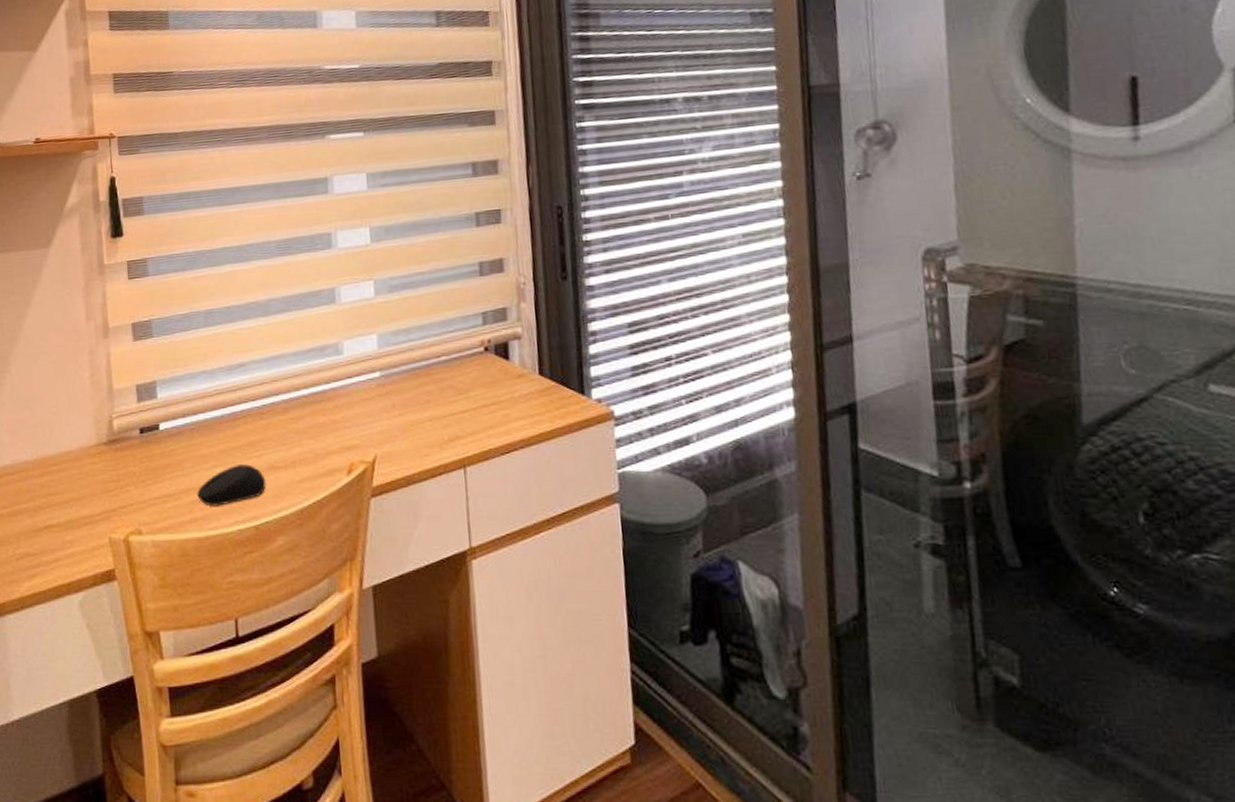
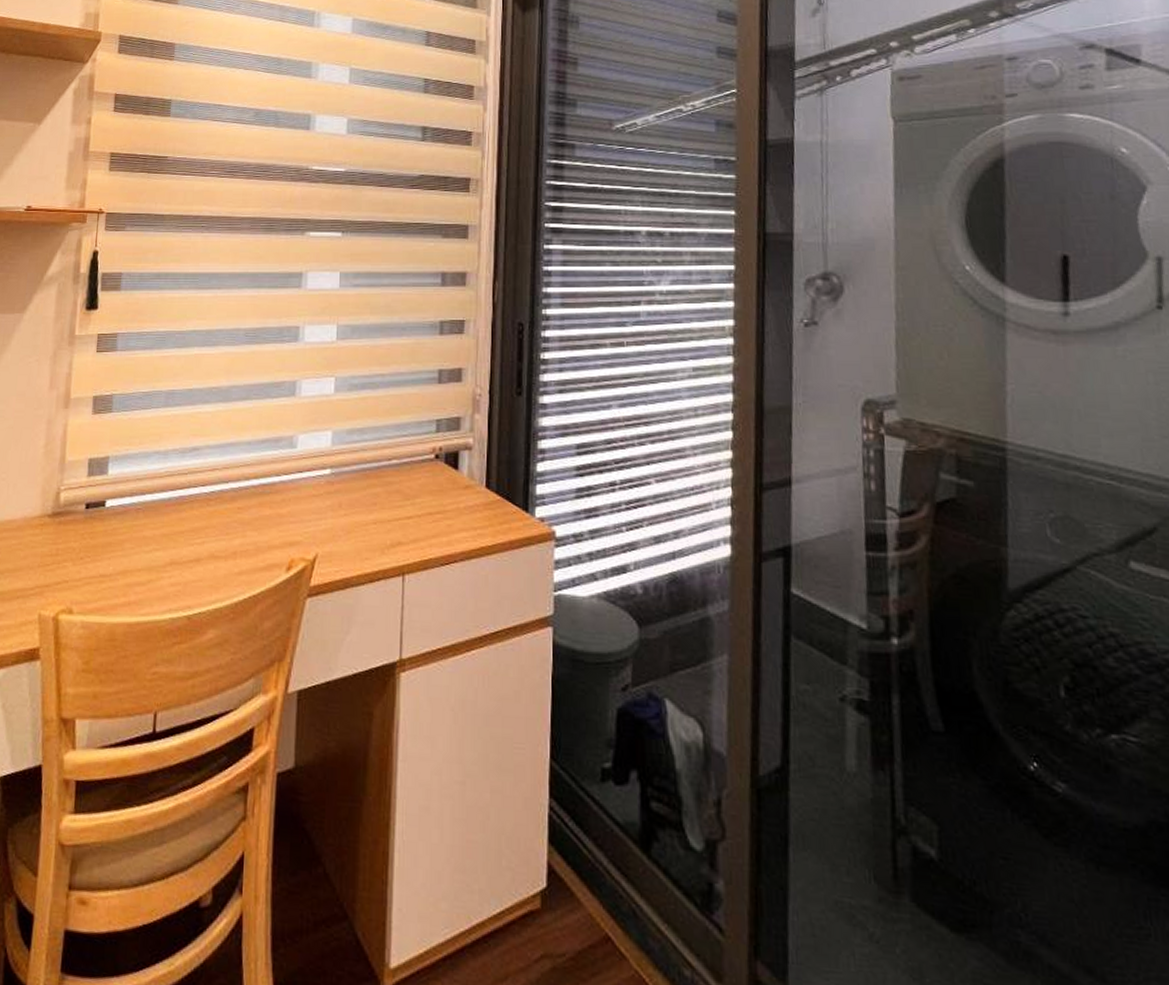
computer mouse: present [197,464,266,506] -> none [134,550,204,592]

